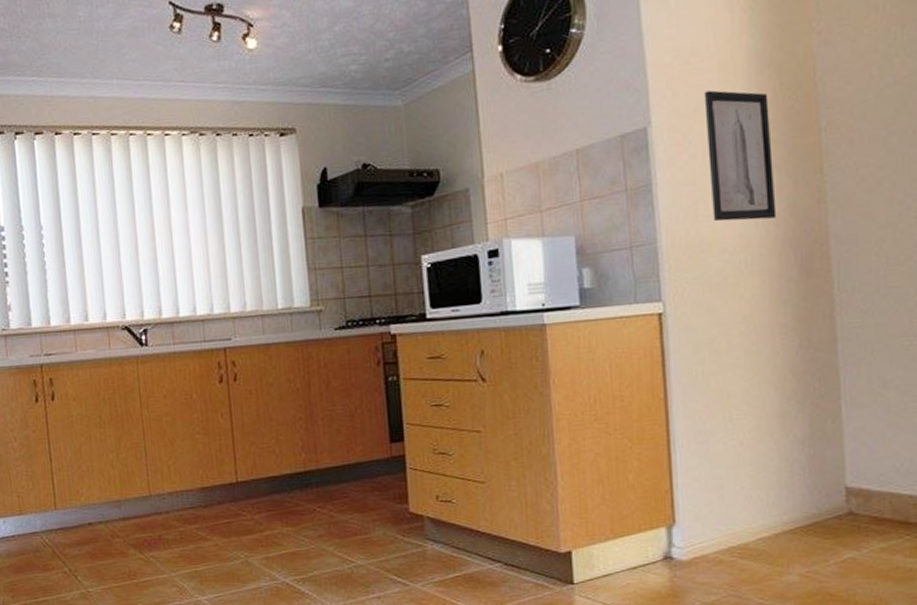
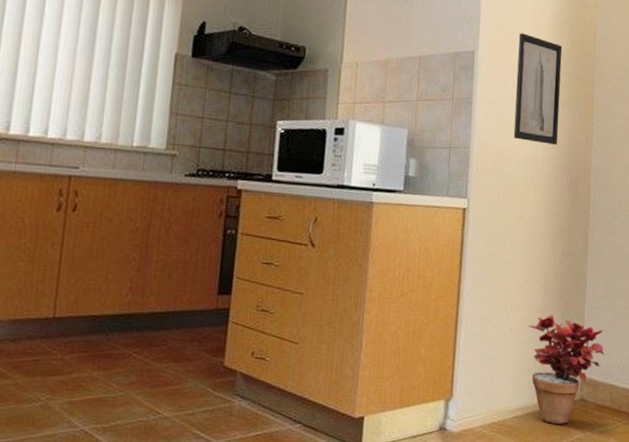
potted plant: none [764,419,876,543] -> present [528,315,604,424]

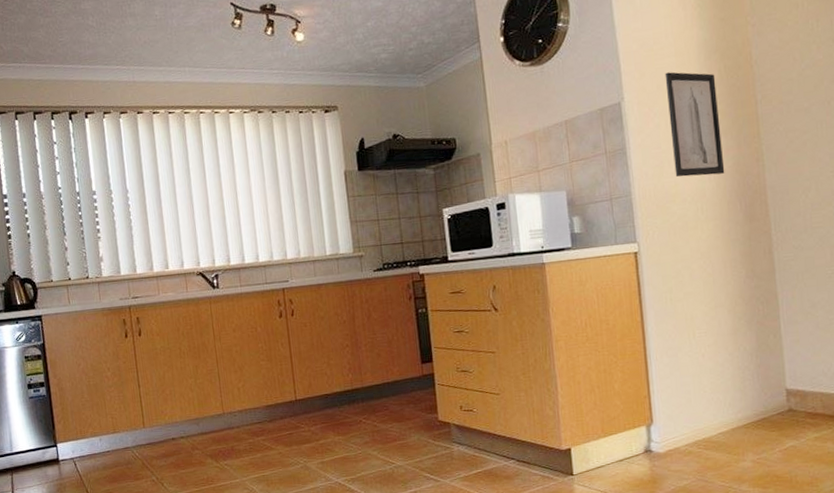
potted plant: present [528,315,604,424] -> none [720,335,809,436]

